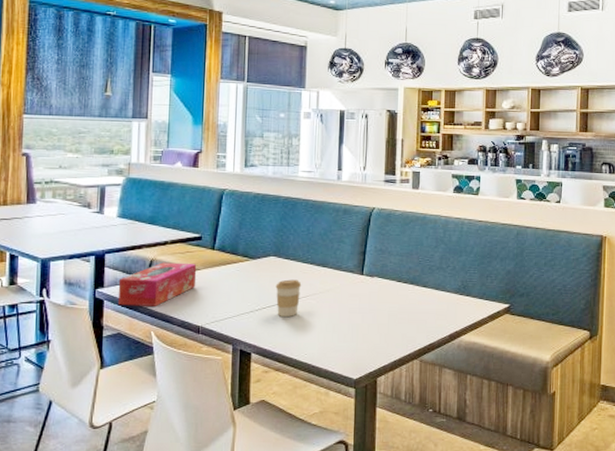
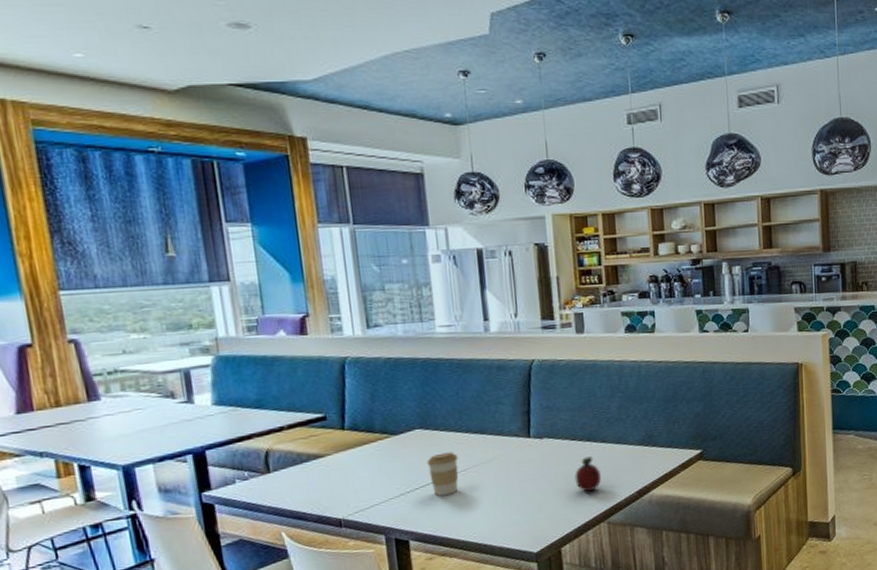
tissue box: present [117,262,197,306] -> none [228,448,329,508]
fruit: none [396,298,420,330] -> present [575,456,602,492]

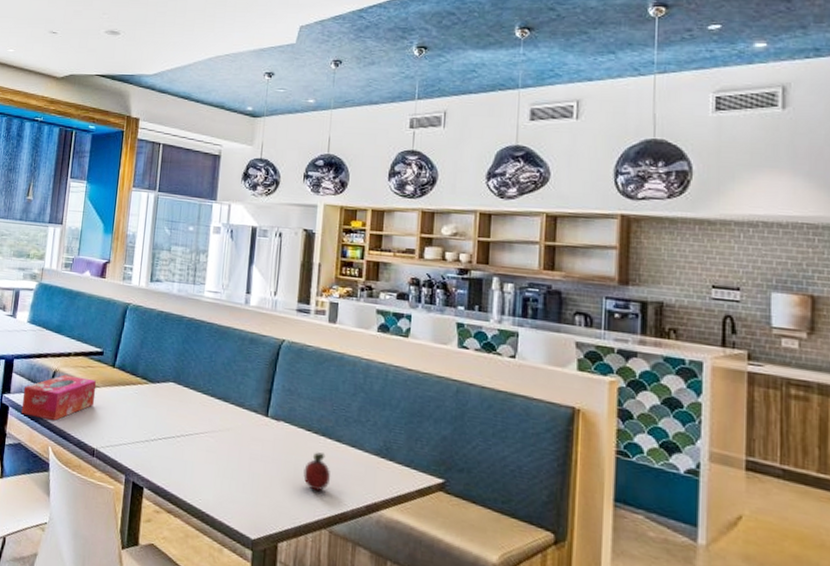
tissue box: none [228,448,329,508] -> present [21,374,97,421]
coffee cup: present [426,452,459,497] -> none [172,410,201,454]

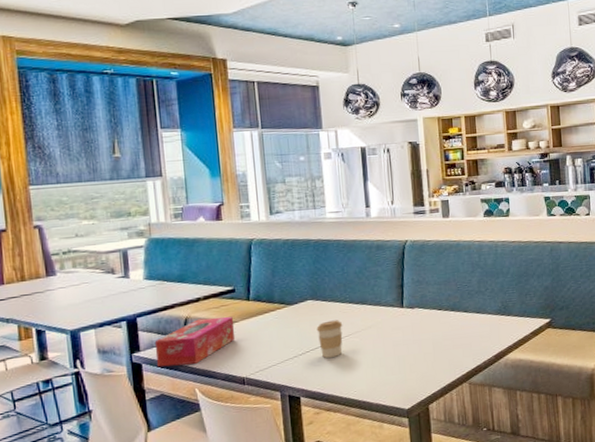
coffee cup: none [172,410,201,454] -> present [316,320,343,359]
fruit: present [303,452,331,492] -> none [441,324,464,356]

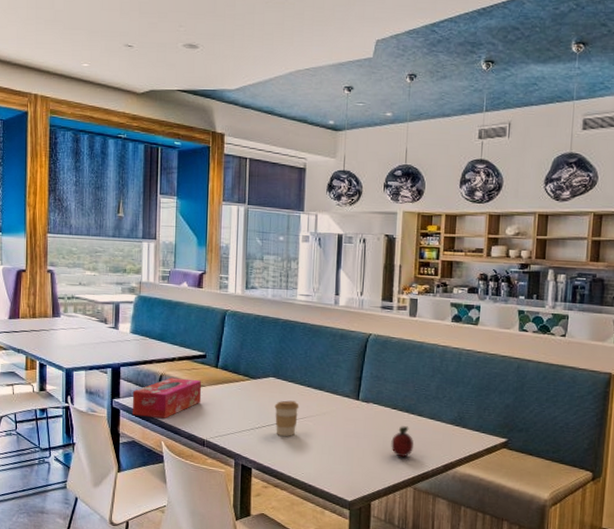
fruit: none [441,324,464,356] -> present [391,426,414,458]

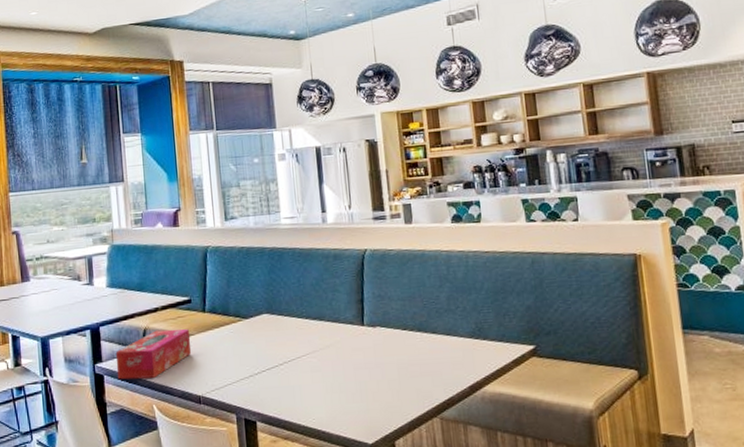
coffee cup: present [274,400,299,437] -> none [272,337,300,380]
fruit: present [391,426,414,458] -> none [406,347,433,384]

